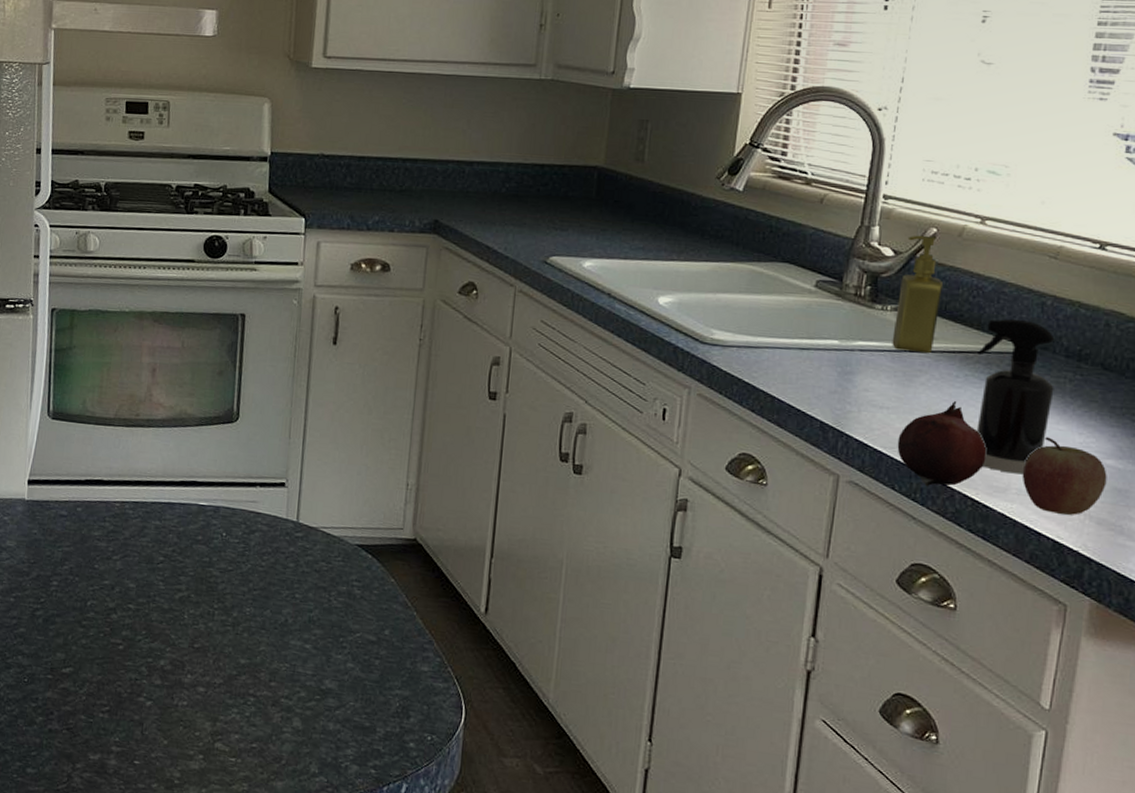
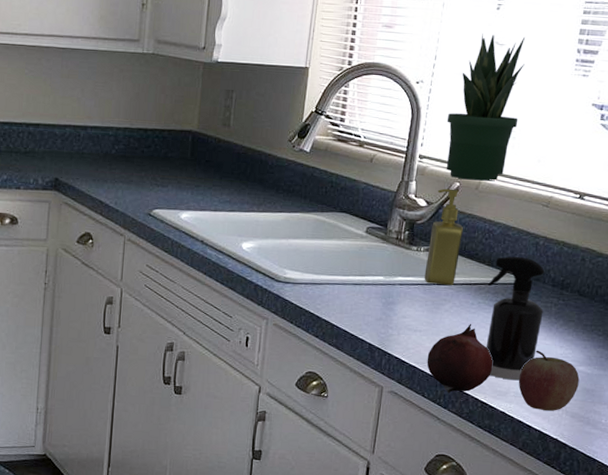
planter: none [918,51,1021,227] -> present [446,34,526,181]

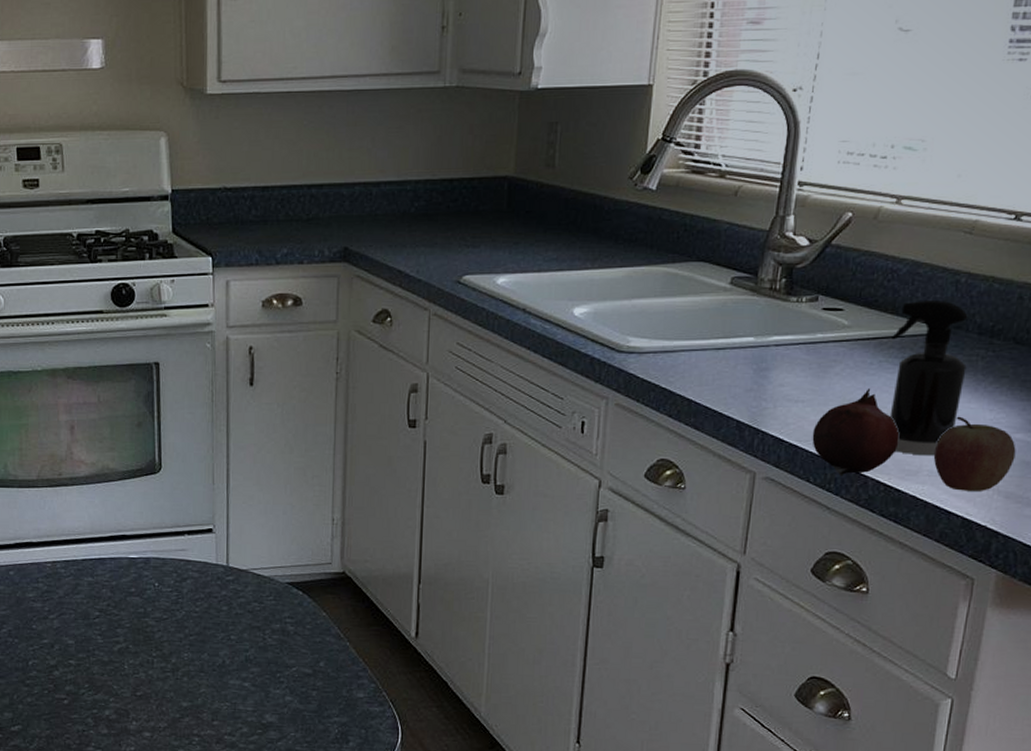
soap dispenser: present [424,188,464,286] -> none [807,221,859,343]
planter: present [446,34,526,181] -> none [834,17,940,208]

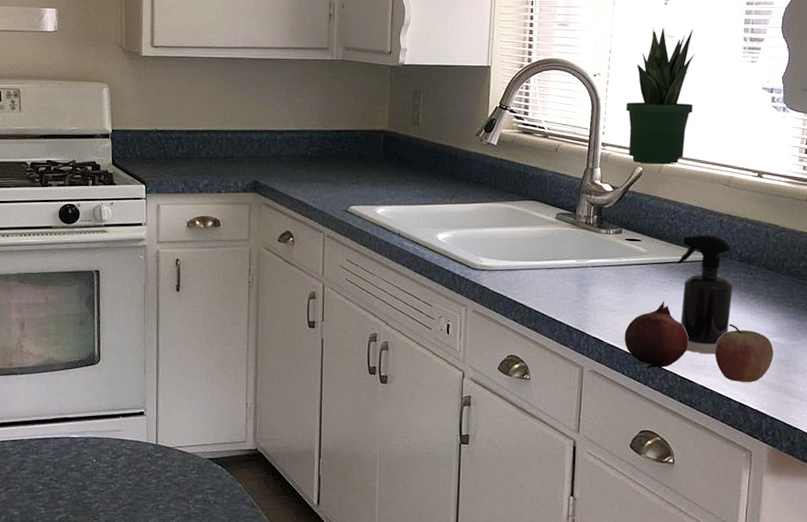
planter: none [834,17,940,208] -> present [625,27,695,164]

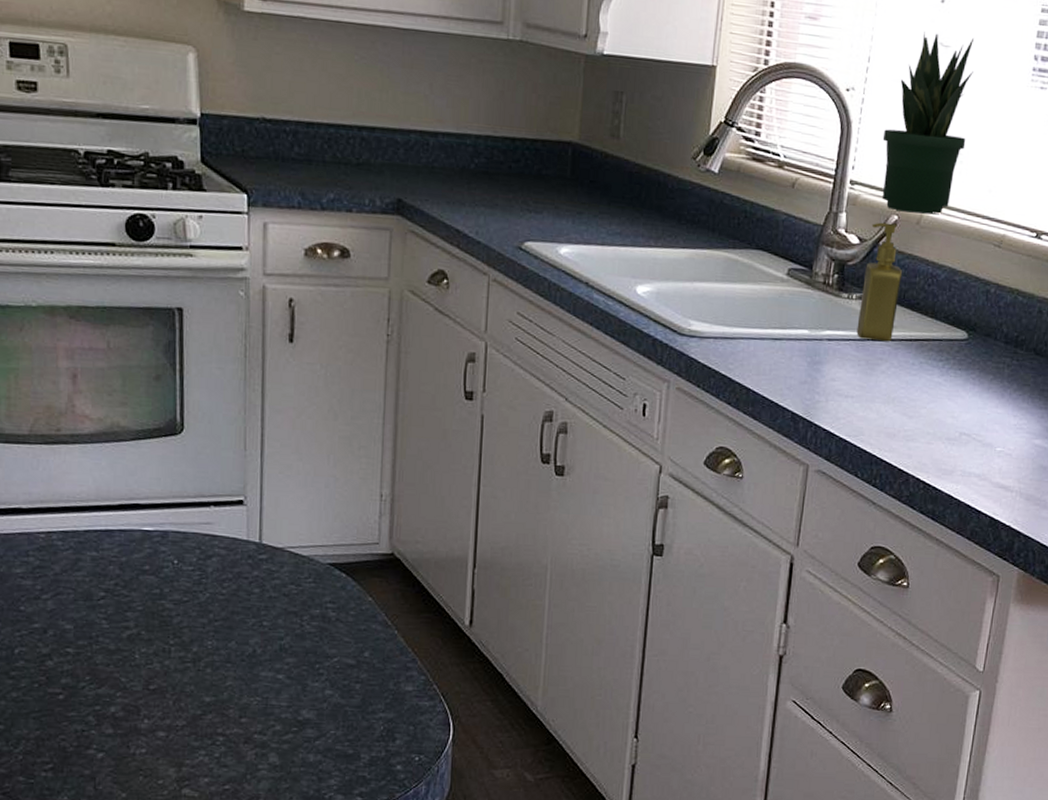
soap dispenser: none [615,173,650,266] -> present [856,222,903,342]
fruit: present [624,301,689,370] -> none [860,387,937,473]
spray bottle: present [676,234,733,354] -> none [928,306,997,457]
fruit: present [714,324,774,382] -> none [966,420,1035,493]

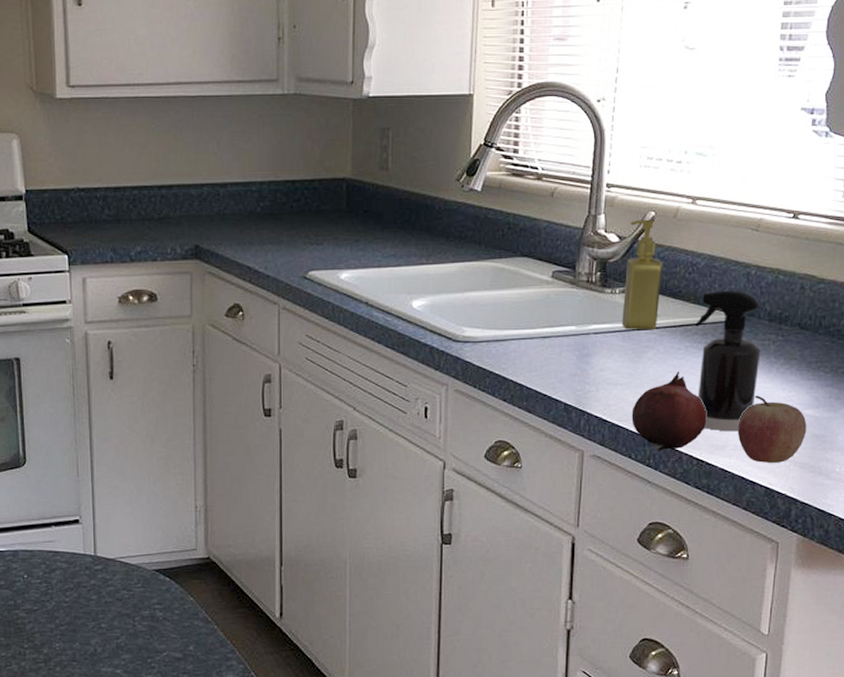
fruit: none [860,387,937,473] -> present [631,371,707,452]
planter: present [881,32,975,215] -> none [635,37,720,207]
spray bottle: none [928,306,997,457] -> present [694,290,761,432]
fruit: none [966,420,1035,493] -> present [737,395,807,463]

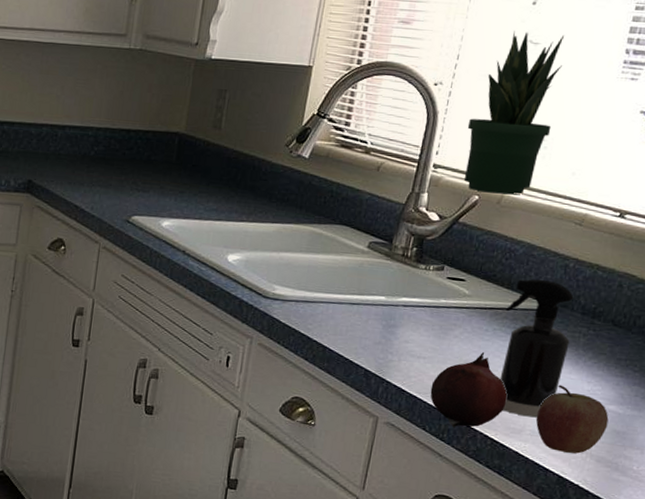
soap dispenser: present [622,219,663,330] -> none [432,201,481,310]
planter: none [635,37,720,207] -> present [463,31,565,195]

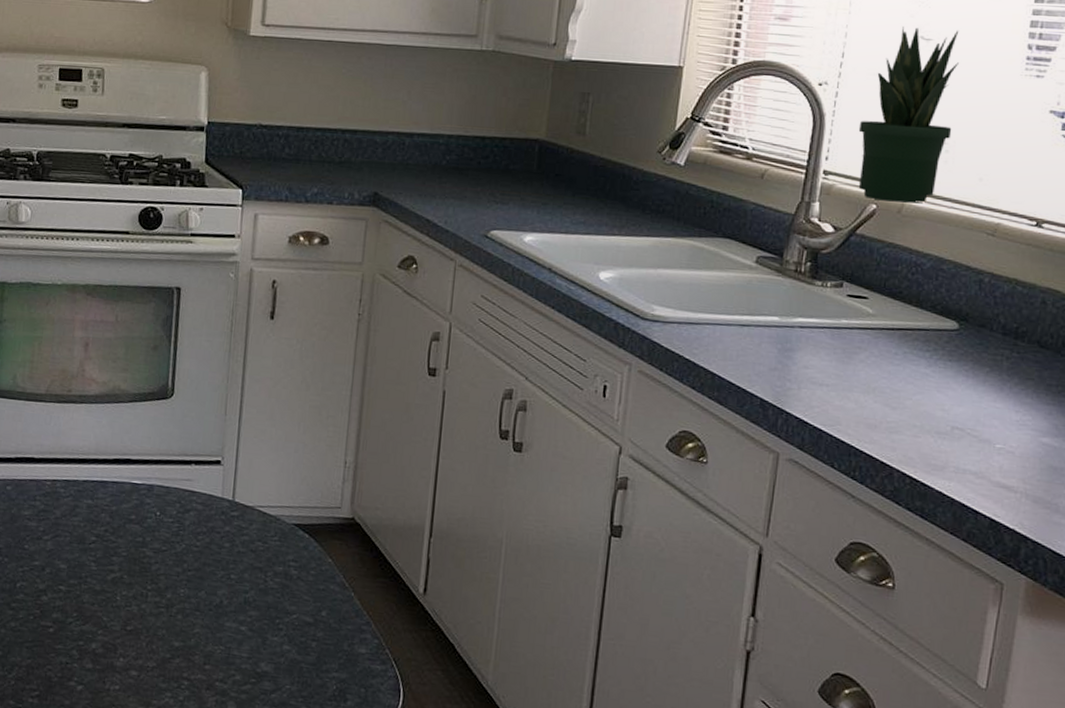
fruit: present [430,351,508,428] -> none [836,377,925,465]
spray bottle: present [499,279,574,418] -> none [915,296,992,452]
fruit: present [535,384,609,454] -> none [959,414,1043,494]

